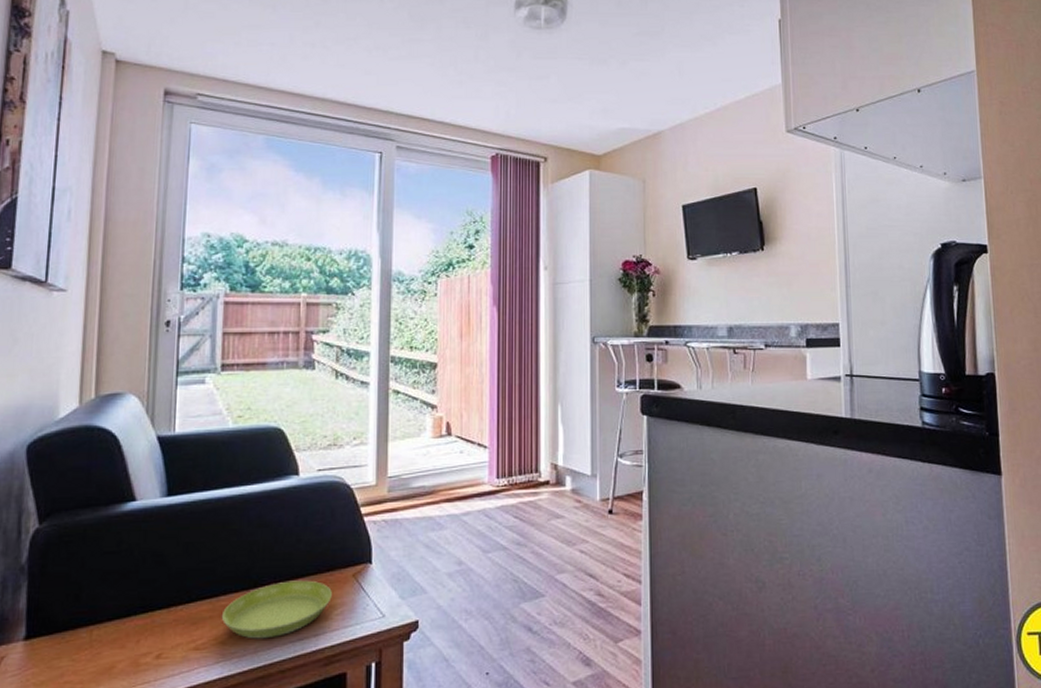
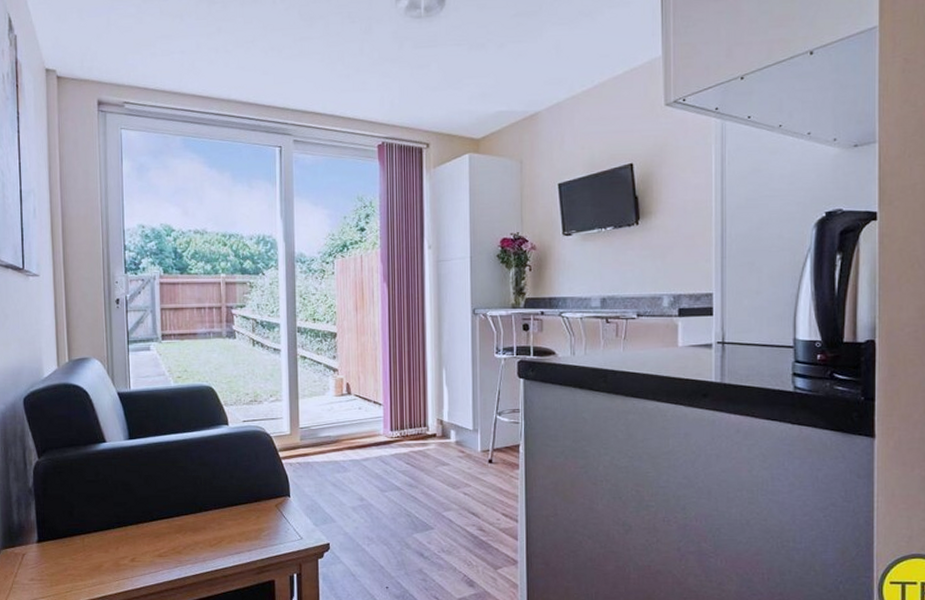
saucer: present [221,580,332,639] -> none [176,508,260,551]

